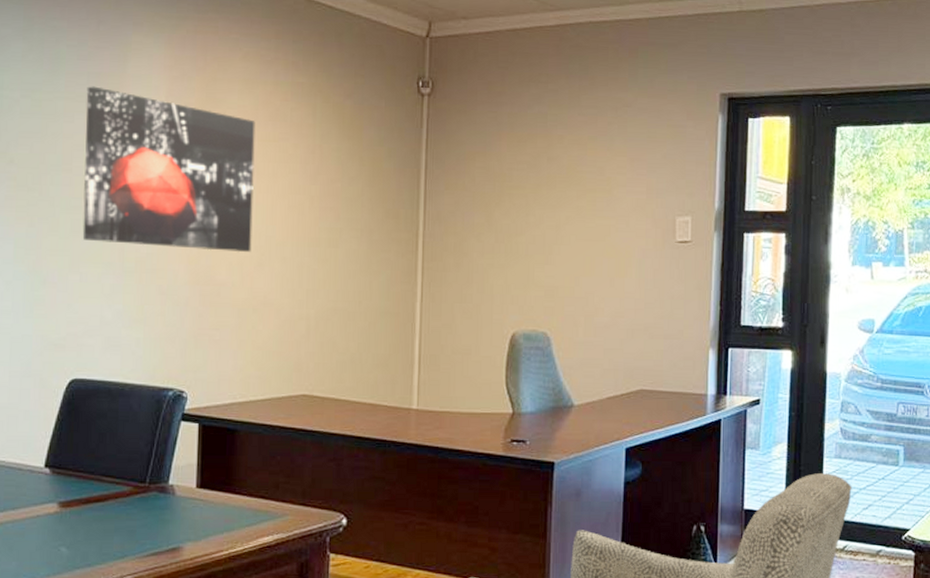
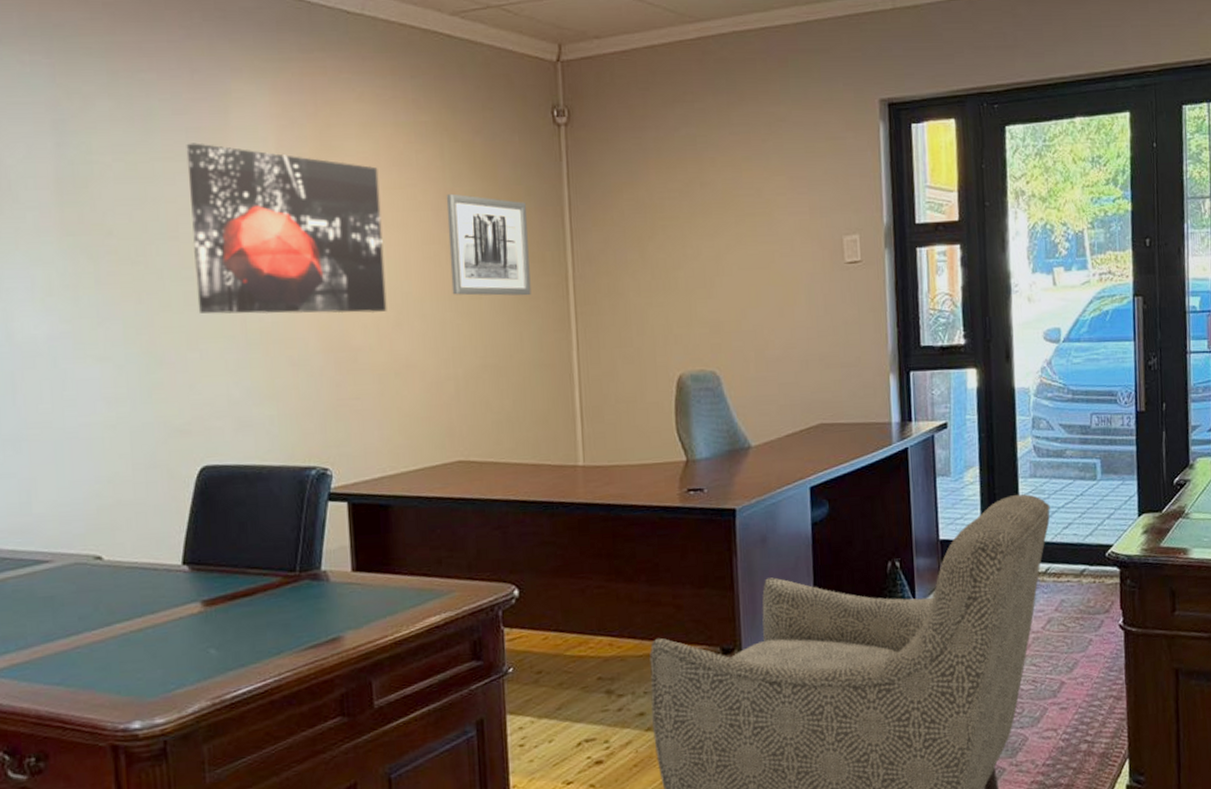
wall art: none [312,149,387,248] -> present [446,193,531,296]

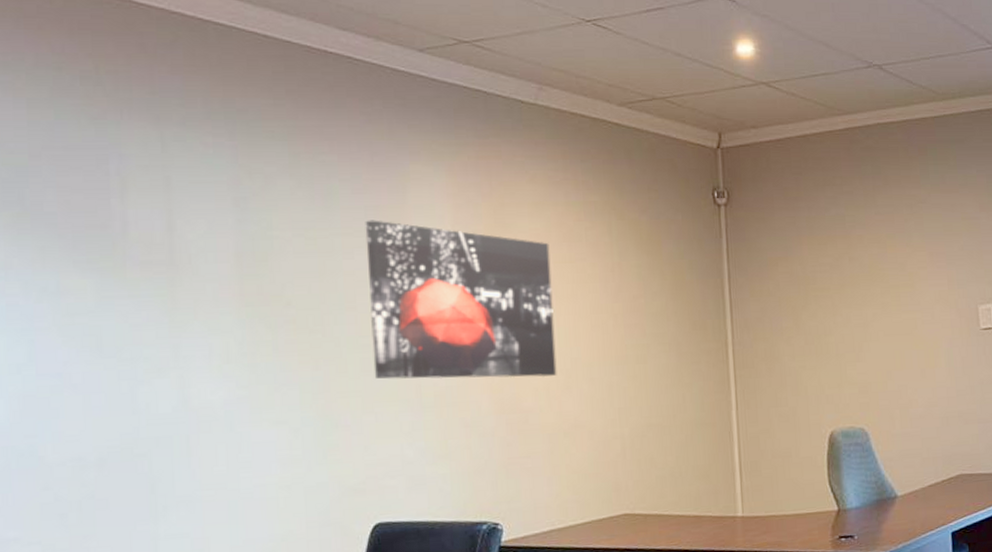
wall art: present [446,193,531,296] -> none [613,267,693,361]

